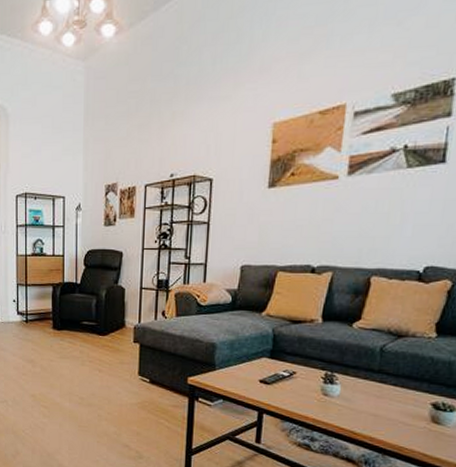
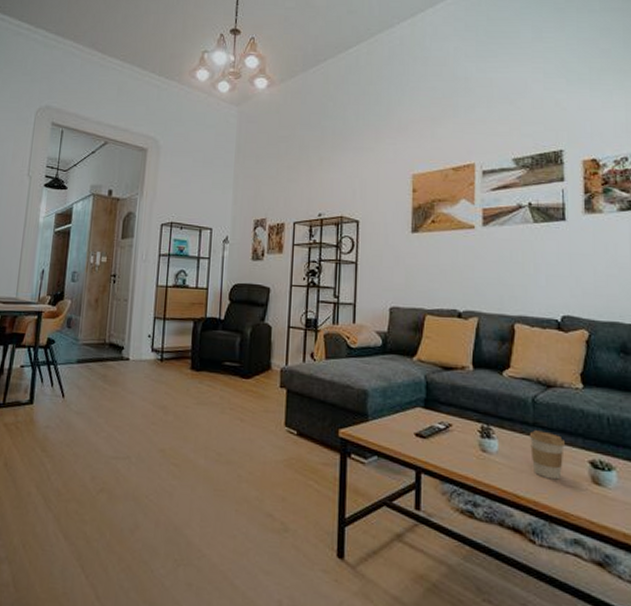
coffee cup: none [372,376,409,419] -> present [529,430,565,480]

